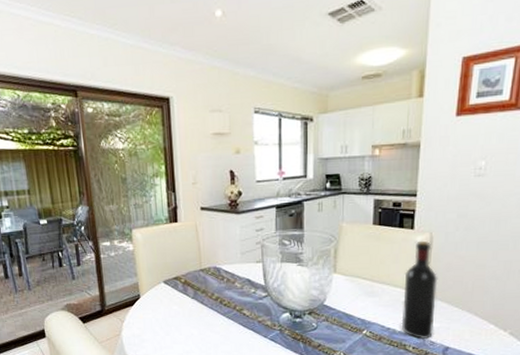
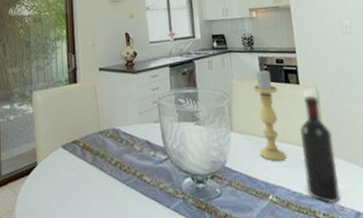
candle holder: none [360,213,390,301] -> present [253,69,287,161]

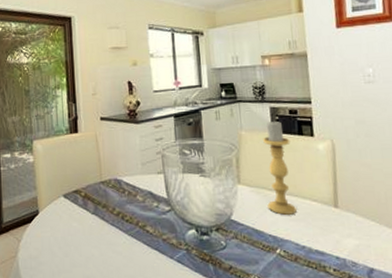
wine bottle: present [299,95,341,204] -> none [311,148,353,260]

